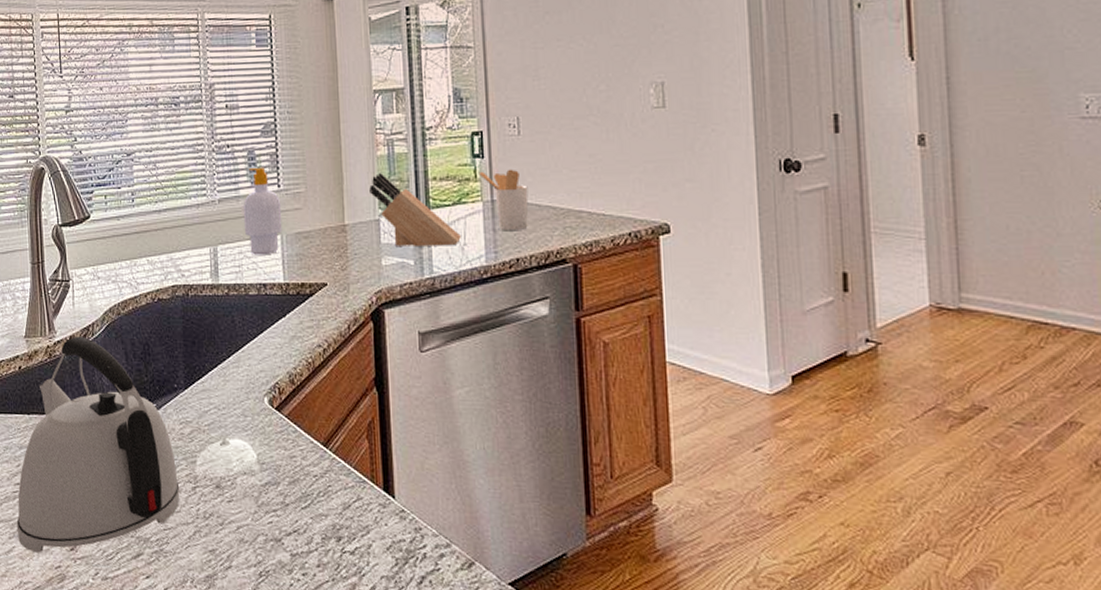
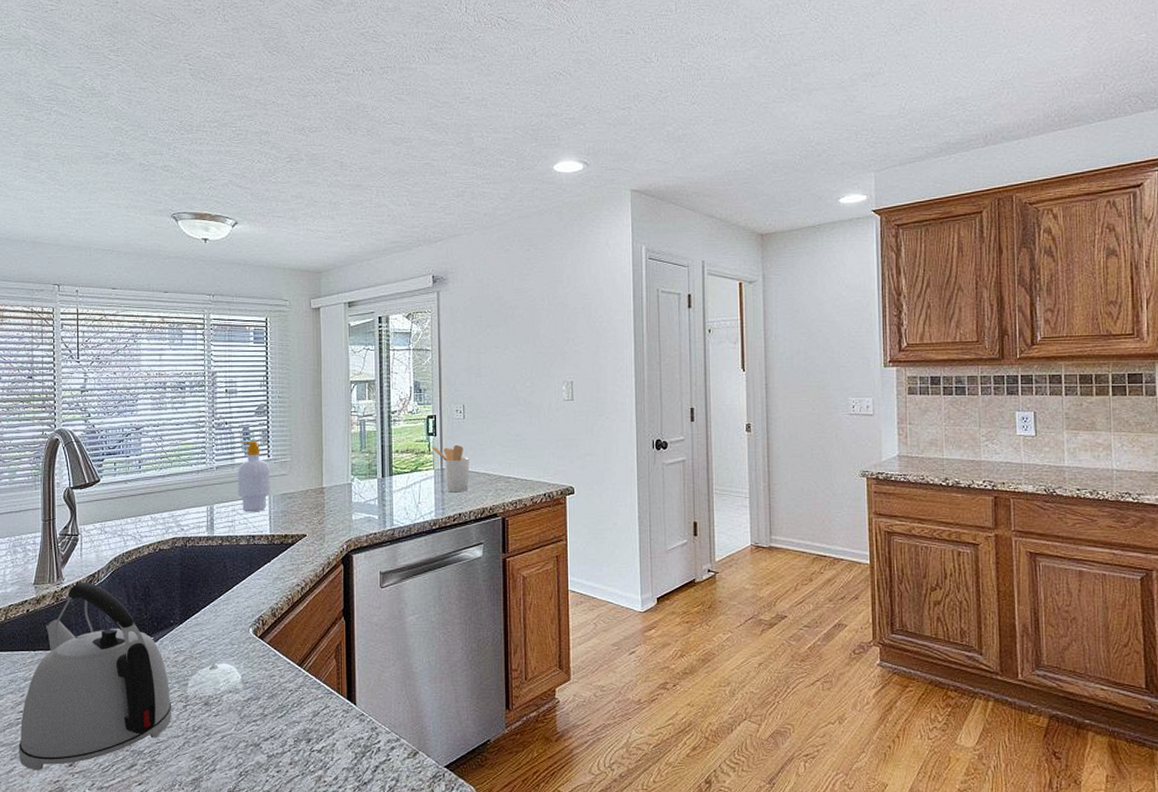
knife block: present [369,173,461,246] -> none [344,447,416,504]

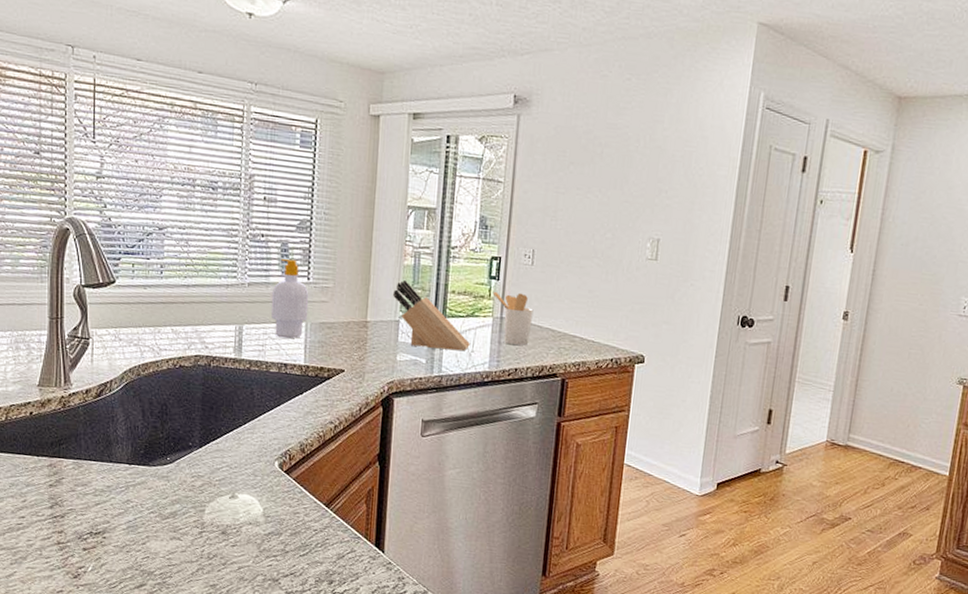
kettle: present [18,582,172,771] -> none [19,390,187,579]
knife block: none [344,447,416,504] -> present [393,280,470,352]

